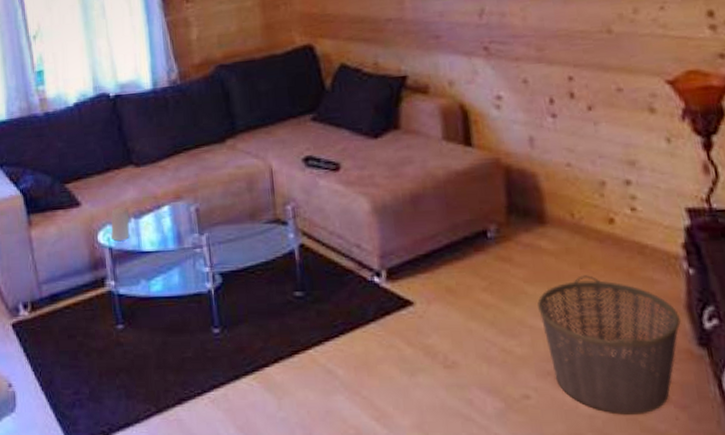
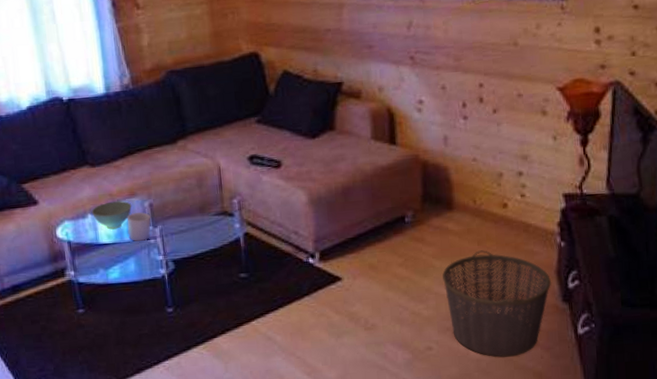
candle: present [110,207,130,242] -> none [68,204,87,236]
bowl: none [134,204,177,236] -> present [91,201,132,230]
mug: none [171,218,198,251] -> present [127,212,151,242]

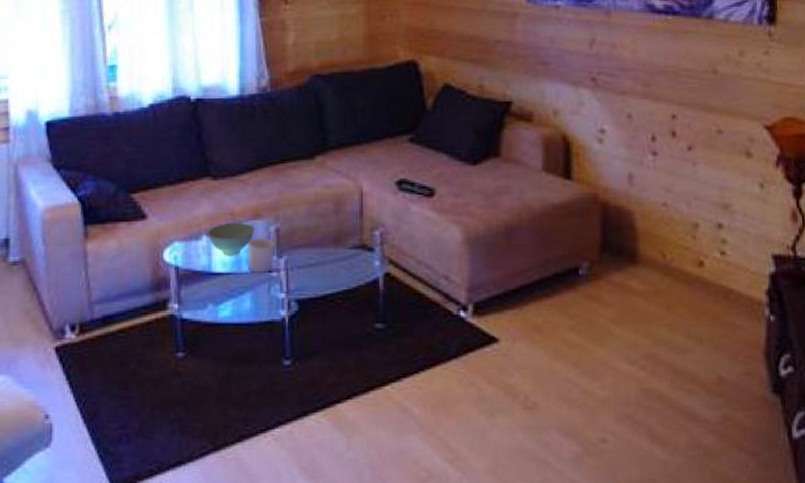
basket: present [442,250,551,357] -> none [623,318,758,461]

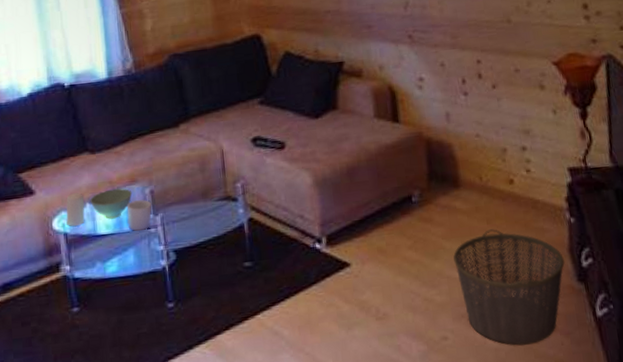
candle: none [178,222,200,261] -> present [65,193,85,227]
basket: none [623,318,758,461] -> present [453,229,565,346]

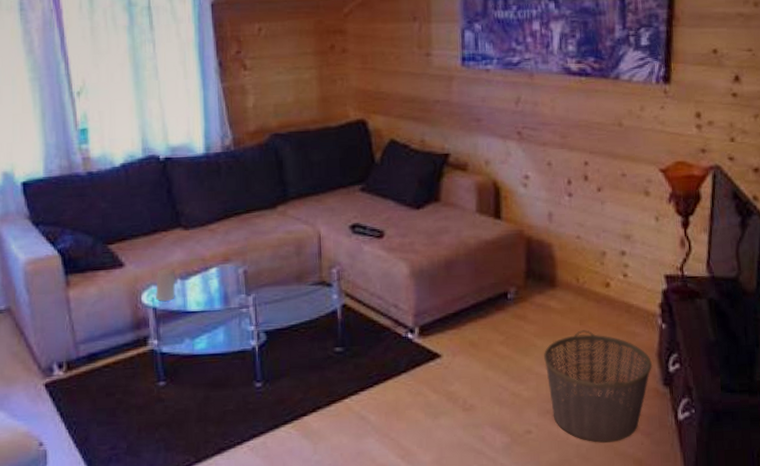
bowl: present [90,188,132,220] -> none [181,266,225,297]
mug: present [126,200,152,232] -> none [218,279,245,311]

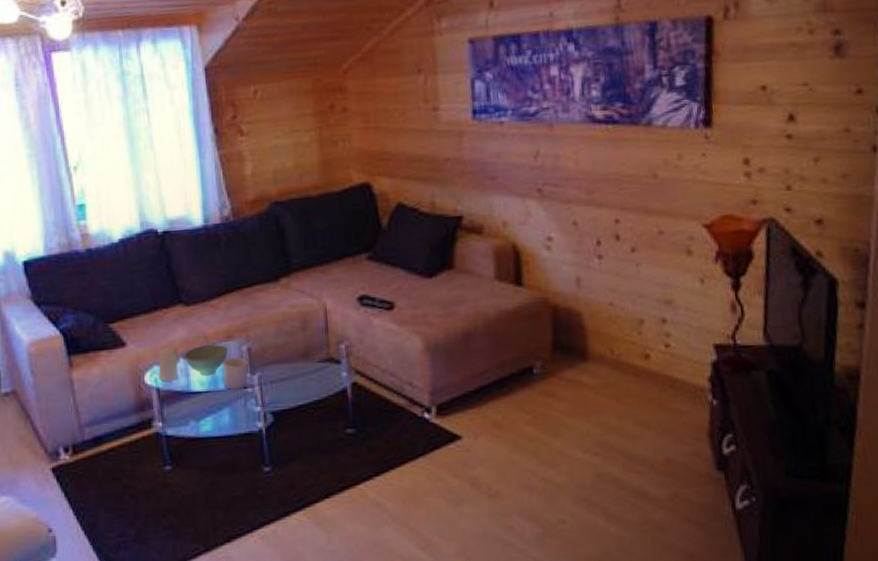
bowl: none [181,266,225,297] -> present [183,344,229,376]
mug: none [218,279,245,311] -> present [222,357,249,391]
basket: present [544,330,652,443] -> none [577,407,703,535]

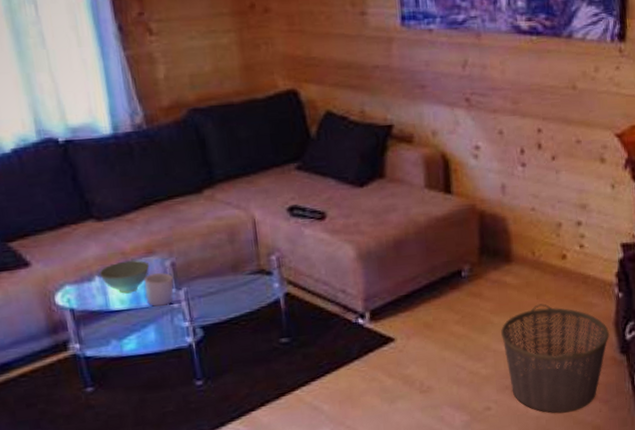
candle: present [158,347,178,383] -> none [70,265,95,303]
basket: none [577,407,703,535] -> present [501,303,609,414]

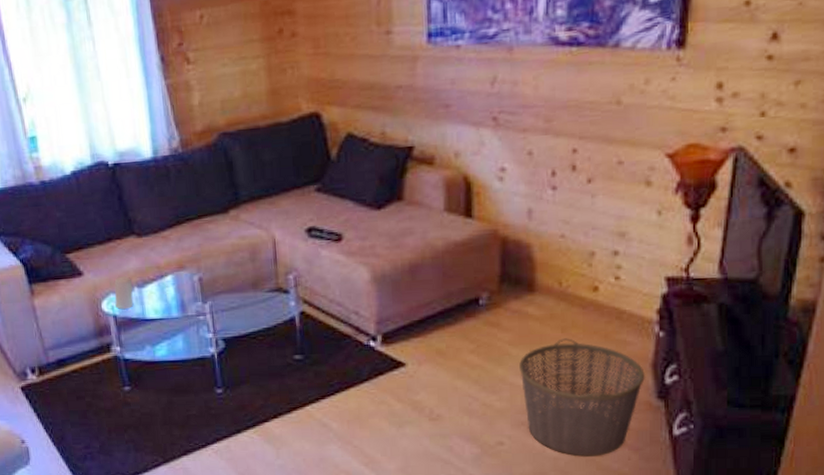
candle: none [70,265,95,303] -> present [114,276,134,310]
bowl: present [99,260,150,294] -> none [138,274,181,305]
mug: present [144,273,174,307] -> none [175,287,201,318]

